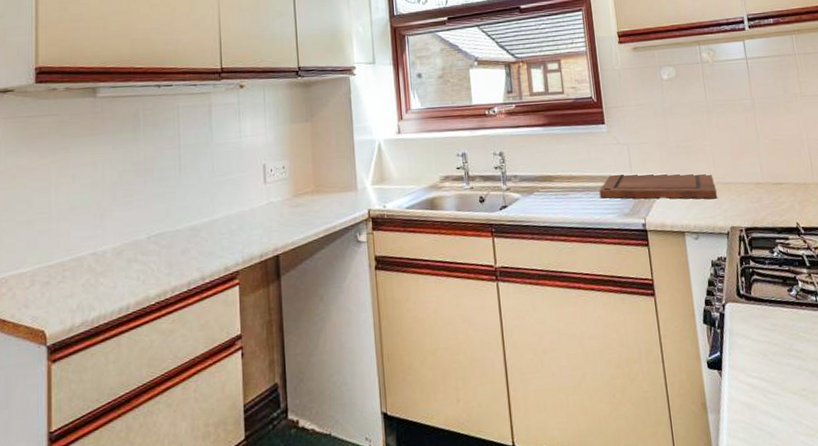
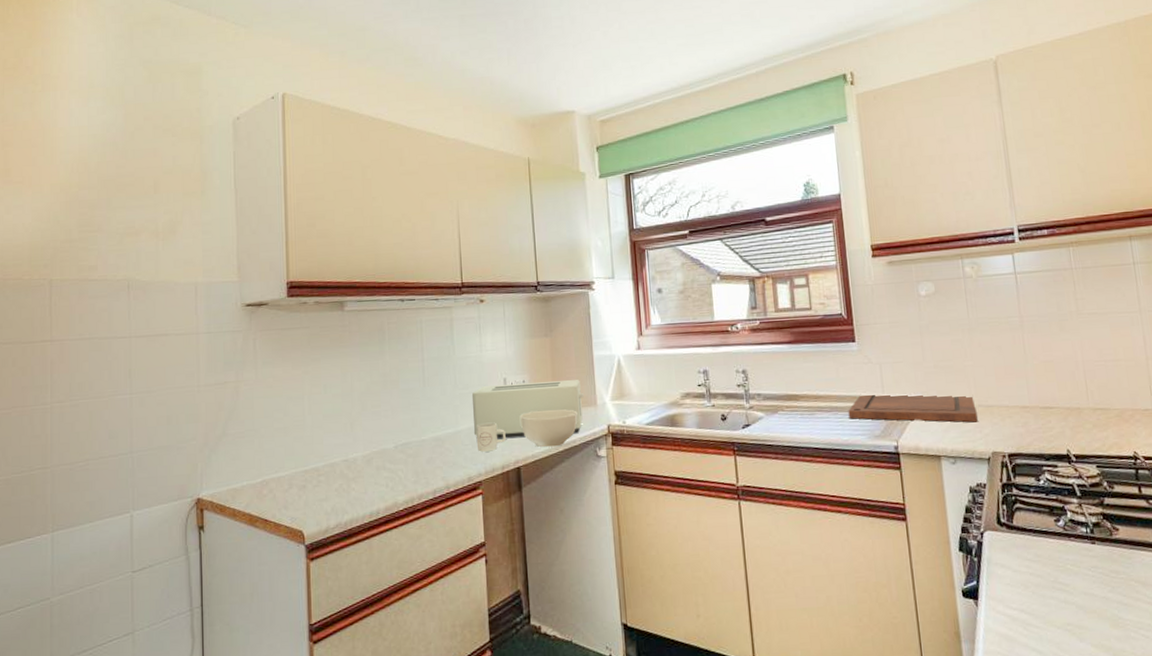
toaster: none [229,165,345,227] -> present [471,380,585,438]
mug: none [233,210,265,241] -> present [476,422,506,452]
bowl: none [279,194,338,235] -> present [519,409,578,448]

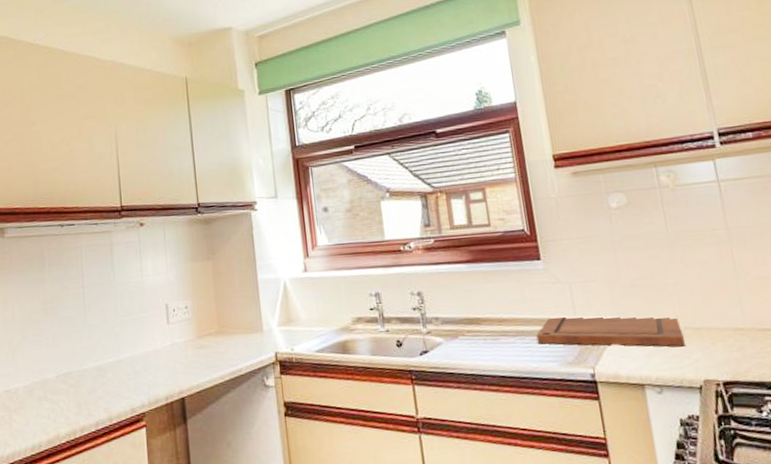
toaster: present [471,380,585,438] -> none [133,305,250,368]
mug: present [476,422,506,452] -> none [138,350,169,382]
bowl: present [519,409,578,448] -> none [182,336,243,377]

